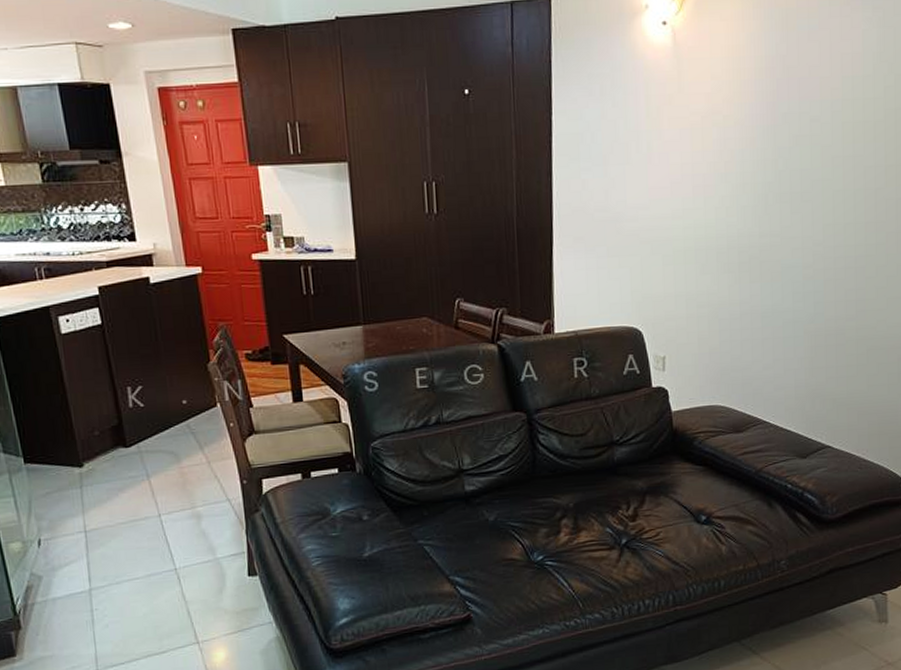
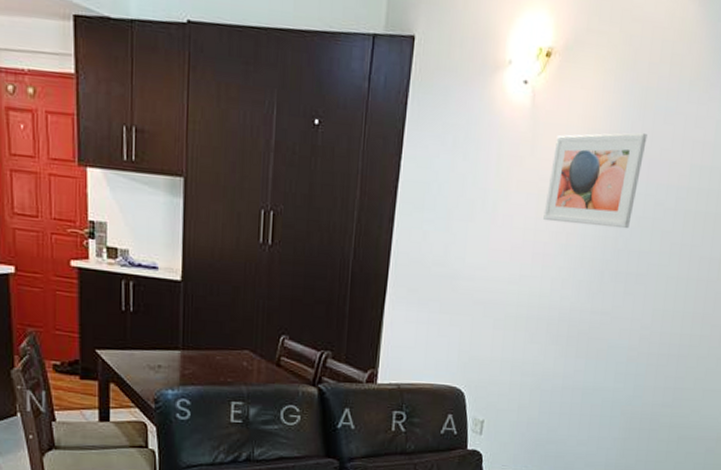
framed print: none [699,53,794,153] -> present [543,132,647,229]

